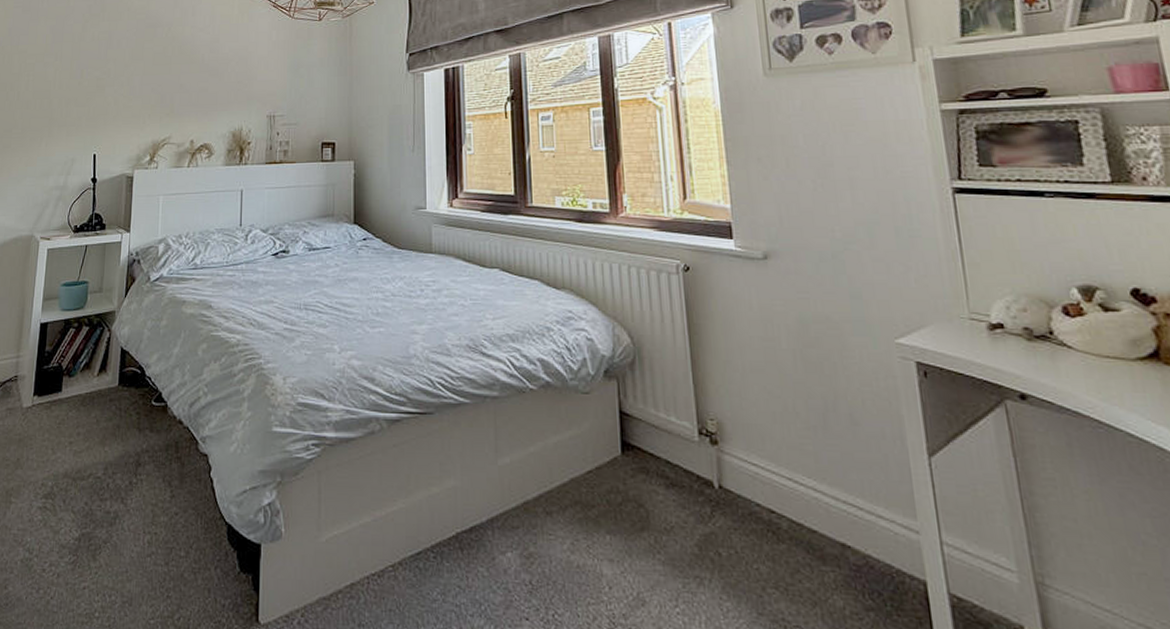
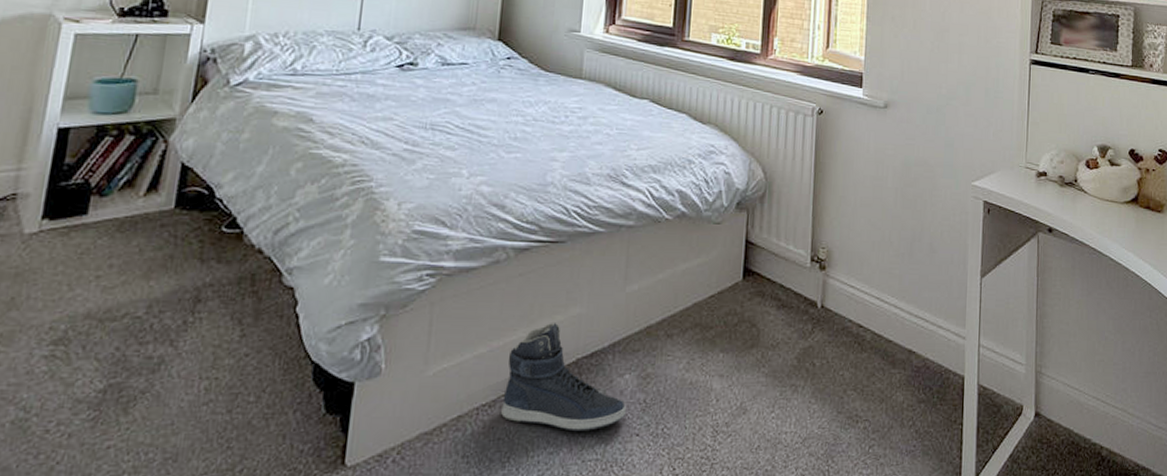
sneaker: none [390,495,512,610] -> present [501,323,626,432]

